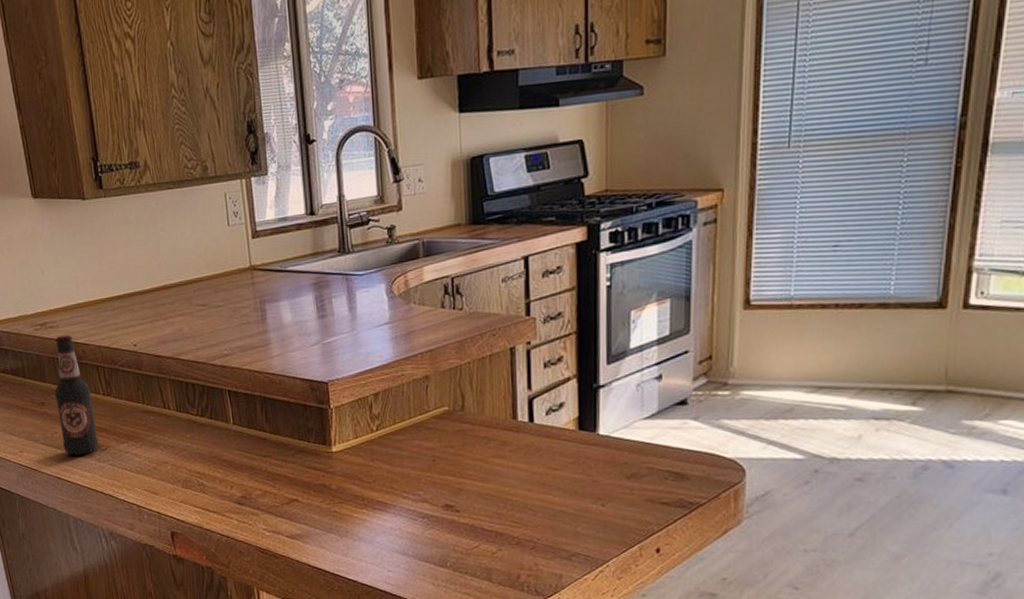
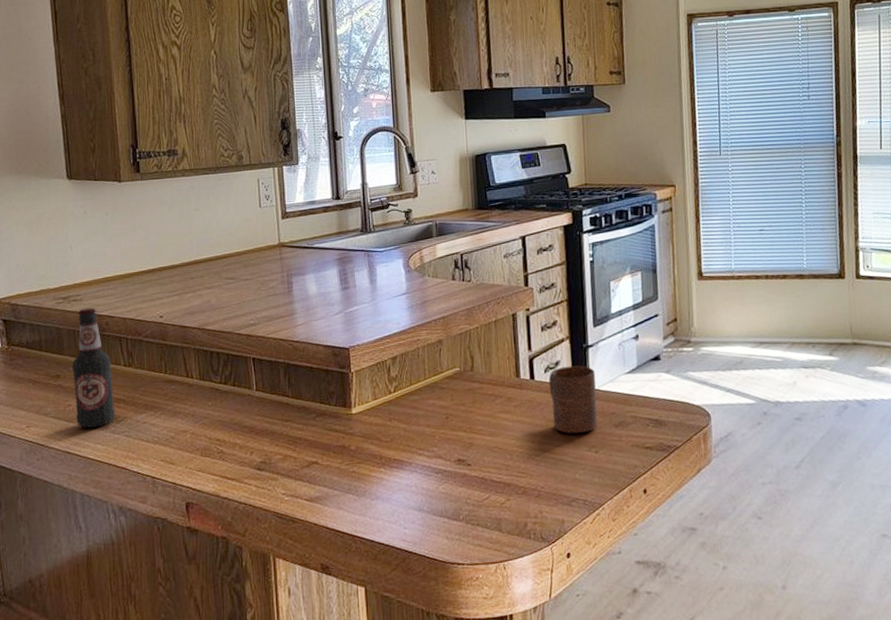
cup: none [550,408,607,484] -> present [548,365,598,434]

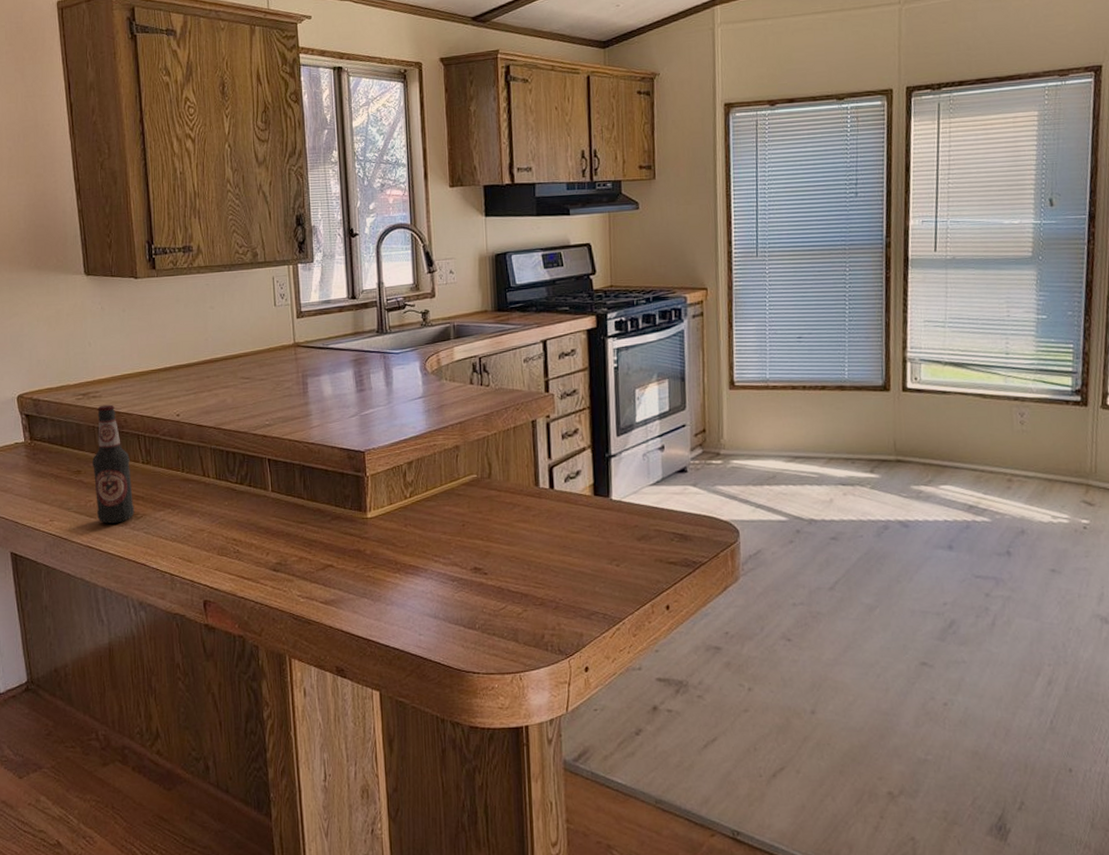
cup: present [548,365,598,434] -> none [569,476,620,546]

